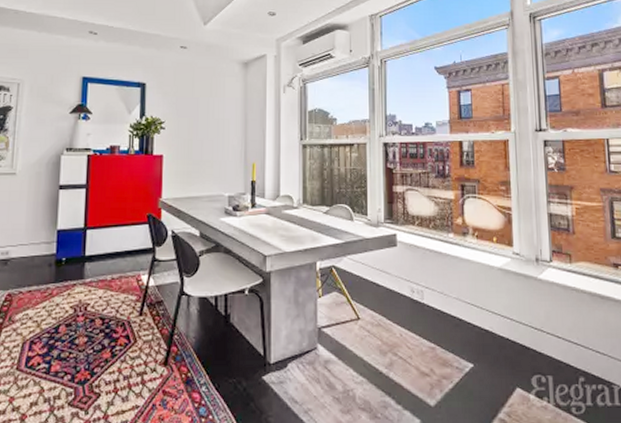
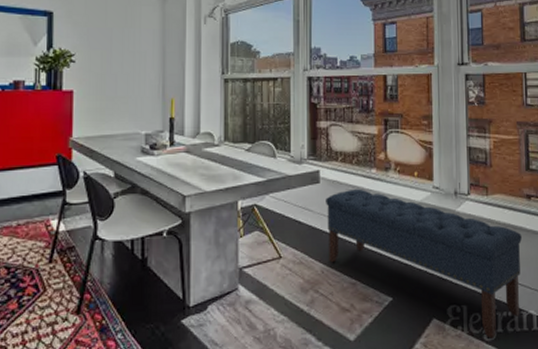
bench: none [403,253,610,412] -> present [326,188,522,339]

